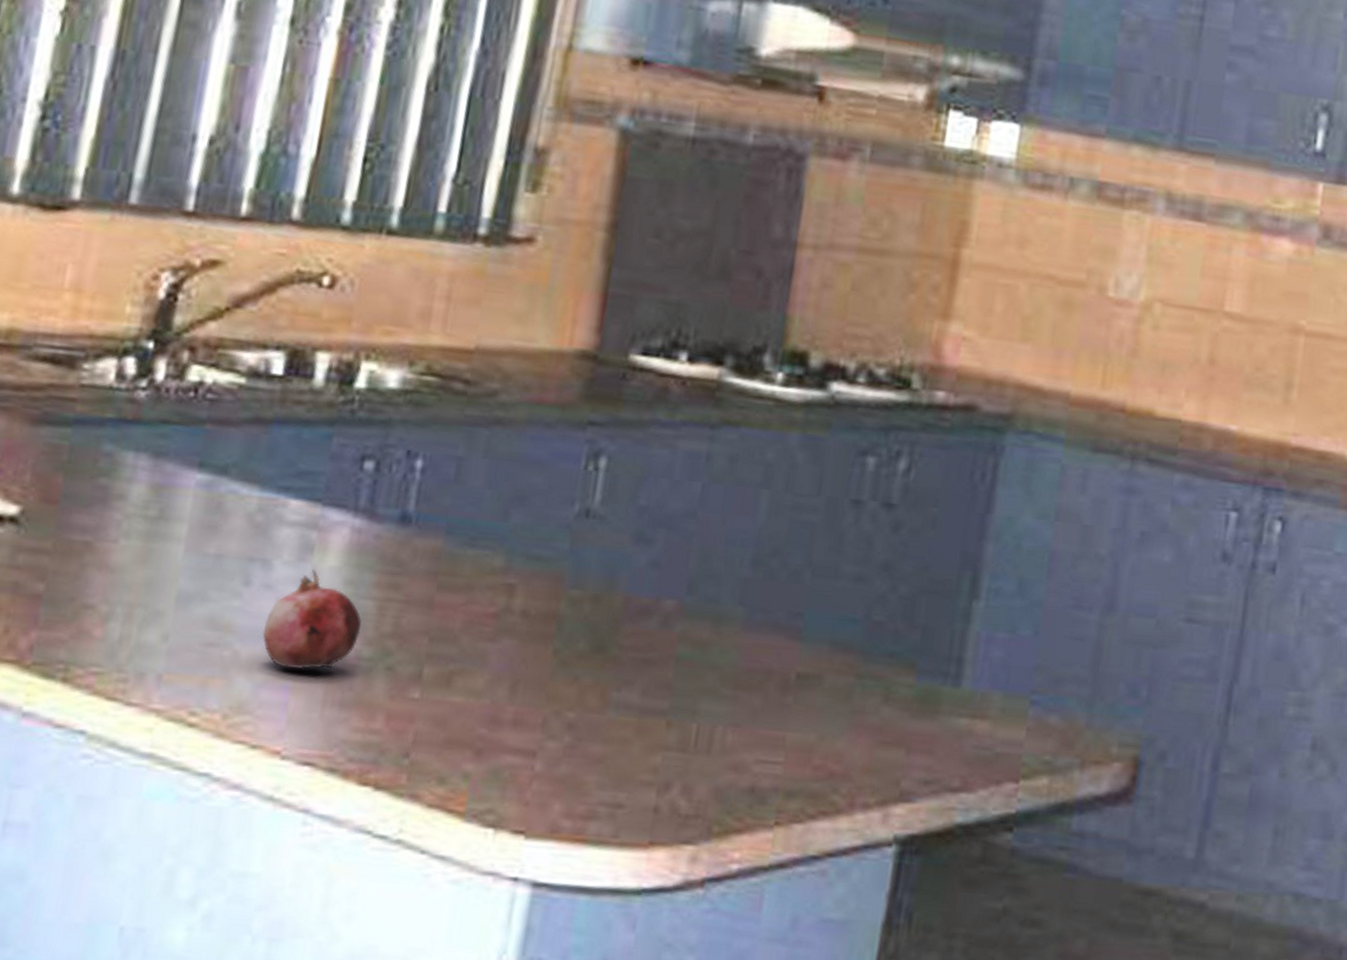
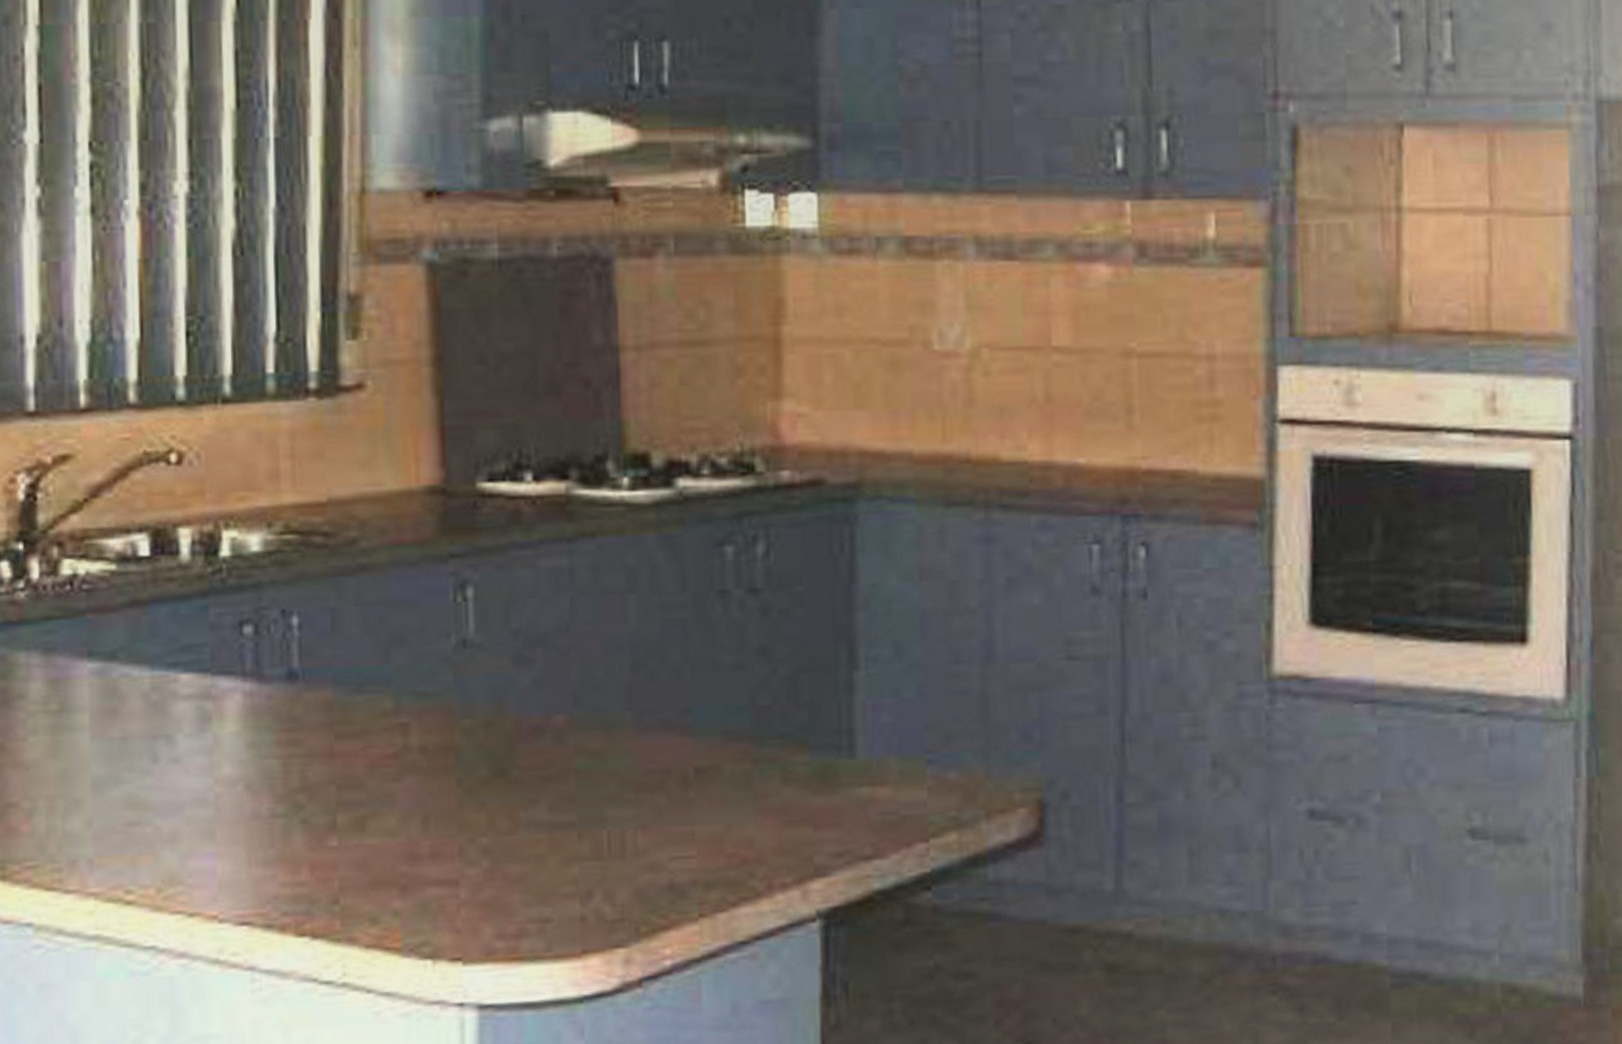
fruit: present [262,569,362,669] -> none [178,737,271,835]

